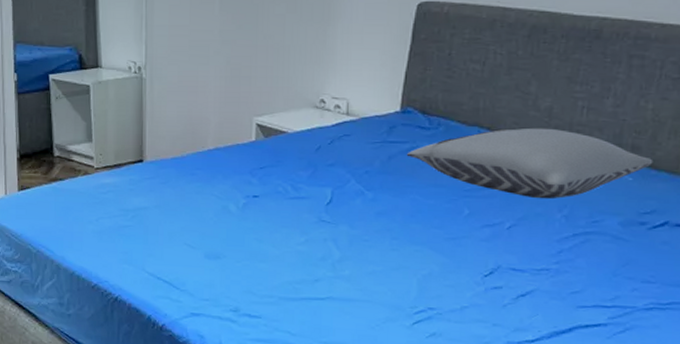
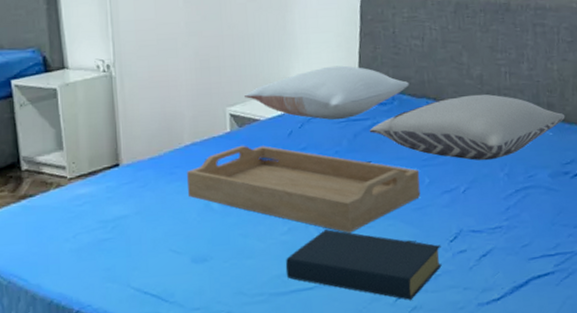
serving tray: none [207,155,459,253] -> present [187,145,421,233]
pillow: none [274,85,460,140] -> present [245,65,409,120]
hardback book: none [298,246,473,326] -> present [285,229,442,300]

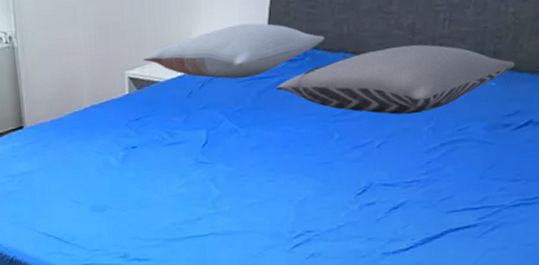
serving tray: present [187,145,421,233] -> none [86,106,329,186]
hardback book: present [285,229,442,300] -> none [181,183,347,248]

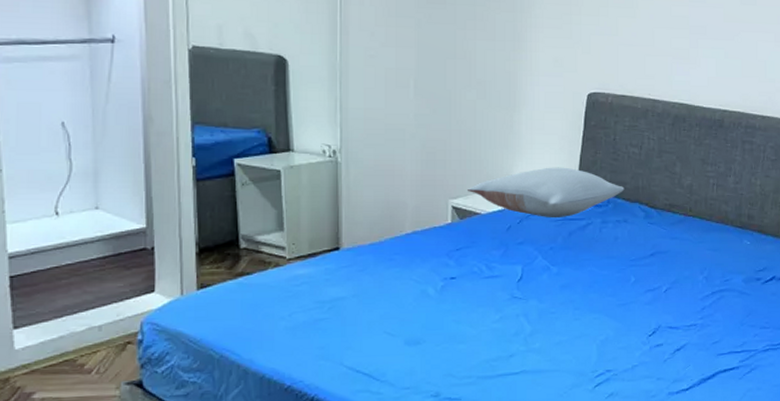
pillow: present [275,44,515,115] -> none [583,202,763,264]

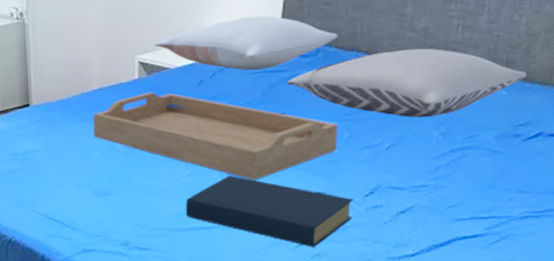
serving tray: none [406,236,627,324] -> present [93,92,339,180]
hardback book: none [494,320,640,387] -> present [185,175,354,247]
pillow: none [583,202,763,264] -> present [286,48,527,118]

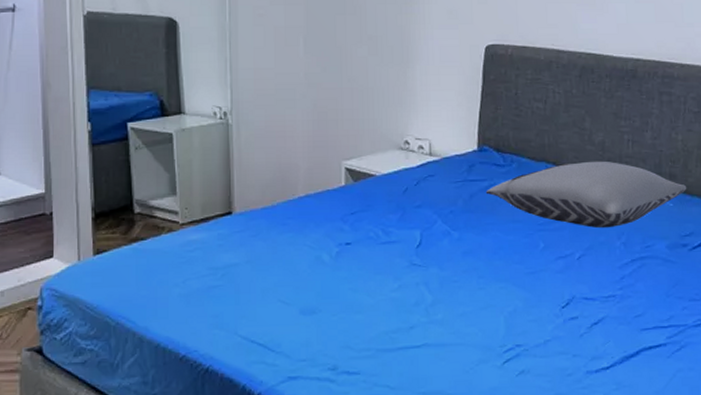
serving tray: present [93,92,339,180] -> none [300,199,535,293]
pillow: present [155,15,338,71] -> none [361,124,529,180]
hardback book: present [185,175,354,247] -> none [394,289,552,364]

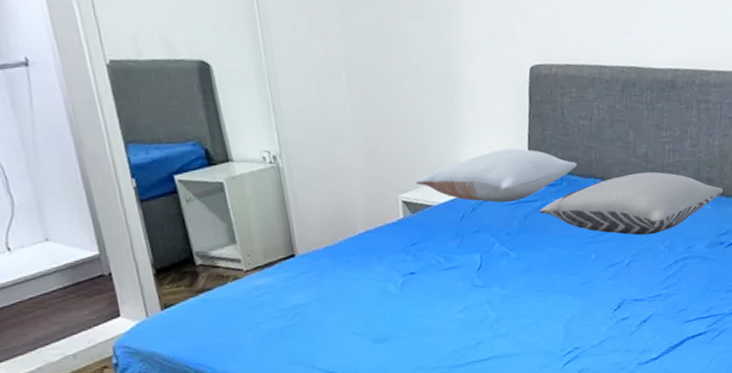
pillow: none [361,124,529,180] -> present [416,148,577,203]

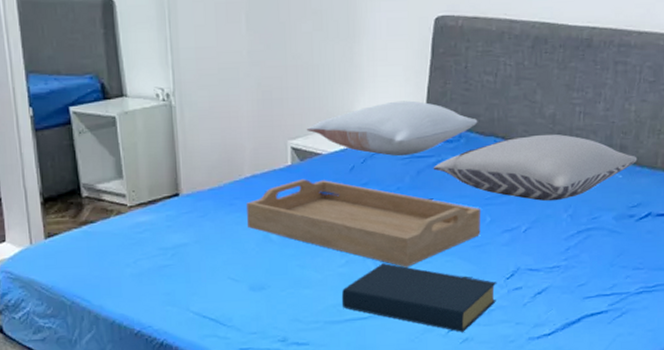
serving tray: none [363,230,588,308] -> present [247,178,481,267]
hardback book: none [462,305,606,364] -> present [341,263,497,332]

